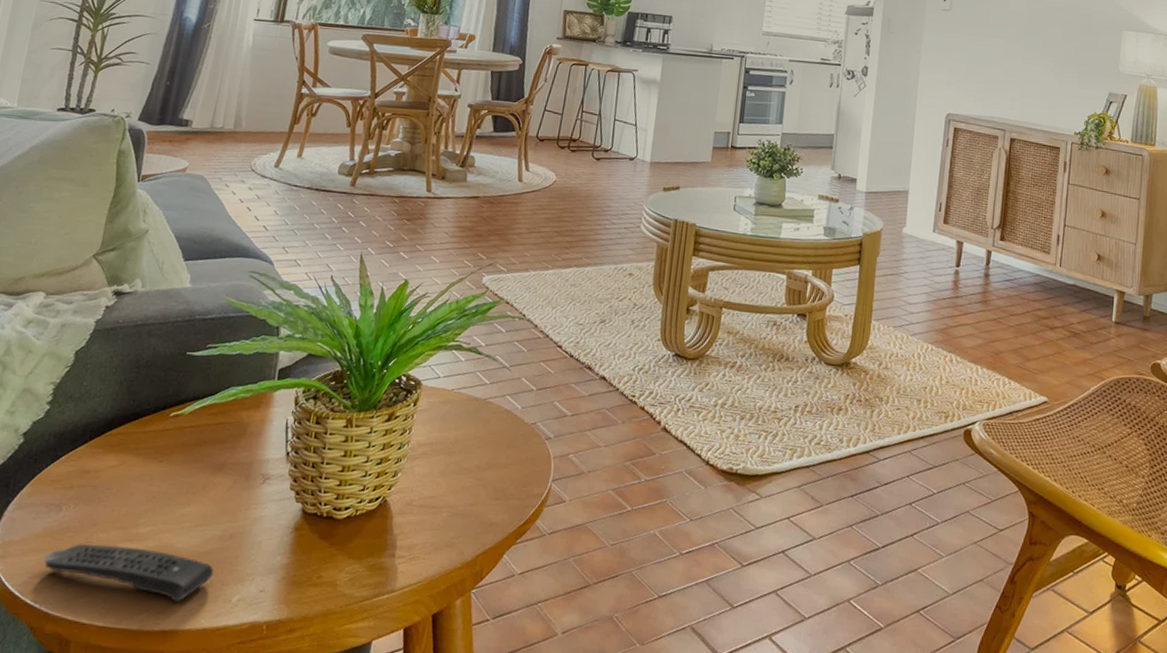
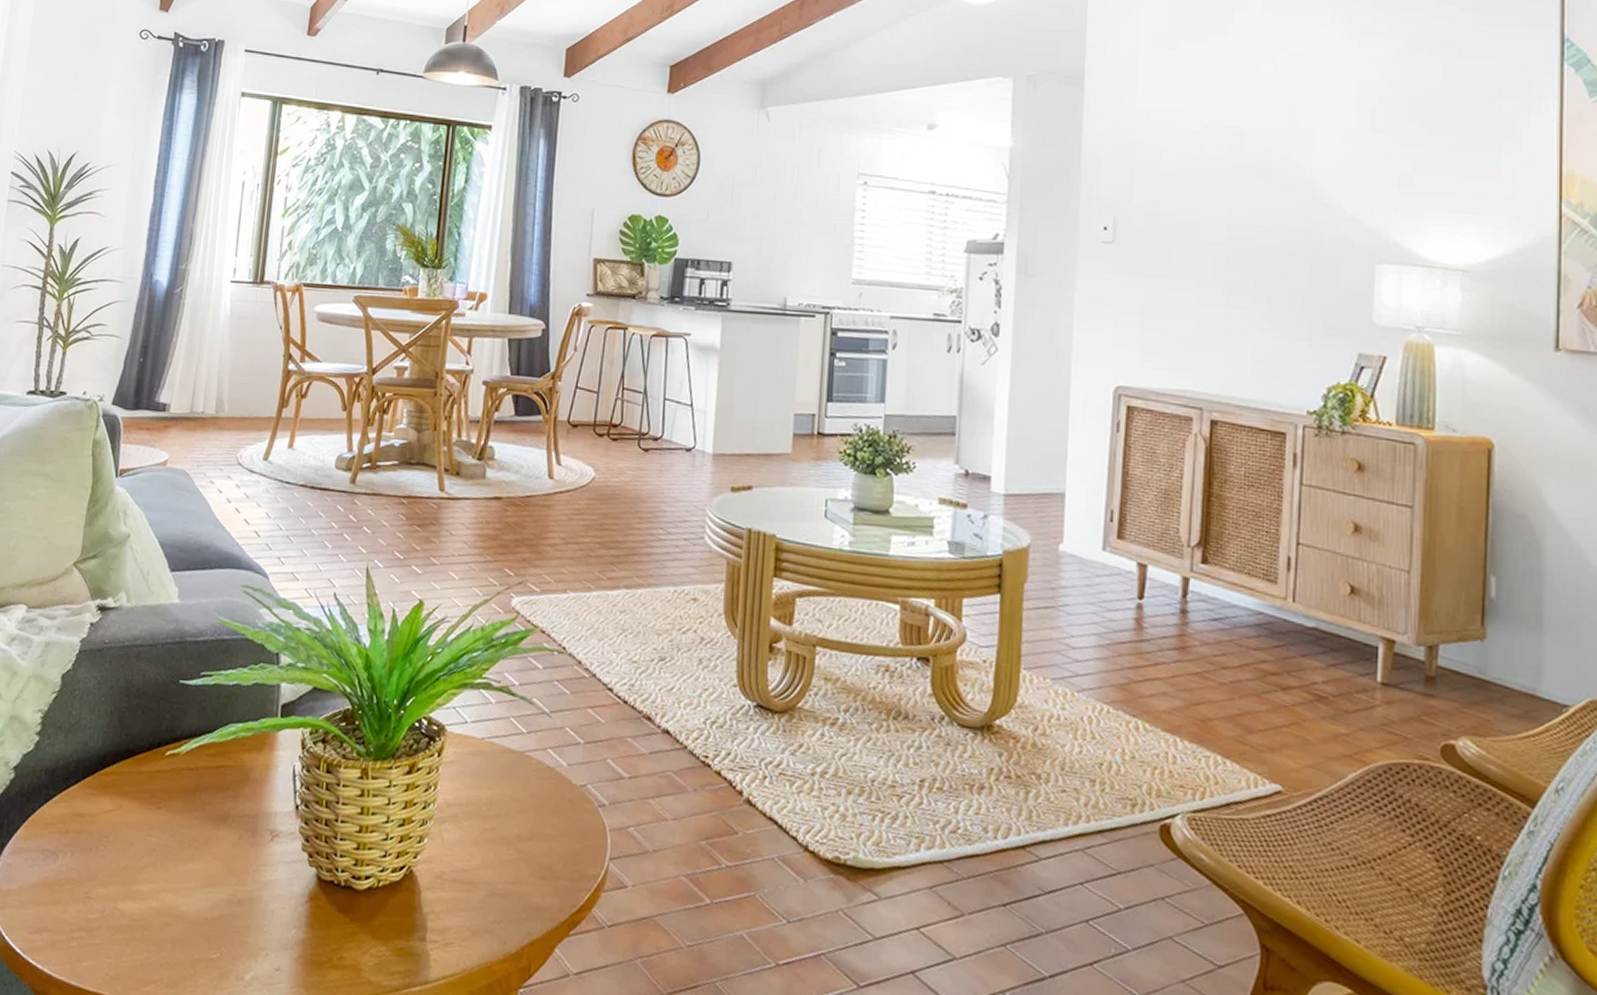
remote control: present [44,543,214,602] -> none [43,897,224,975]

